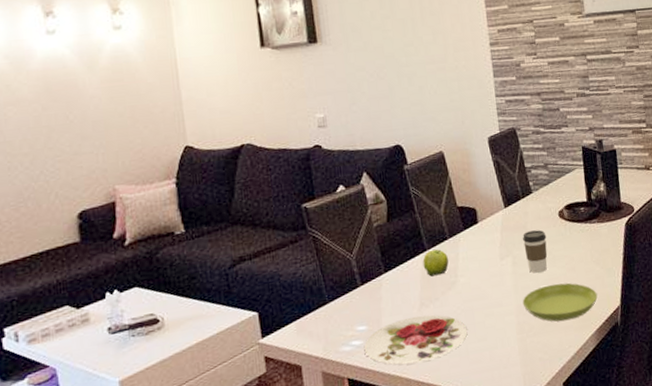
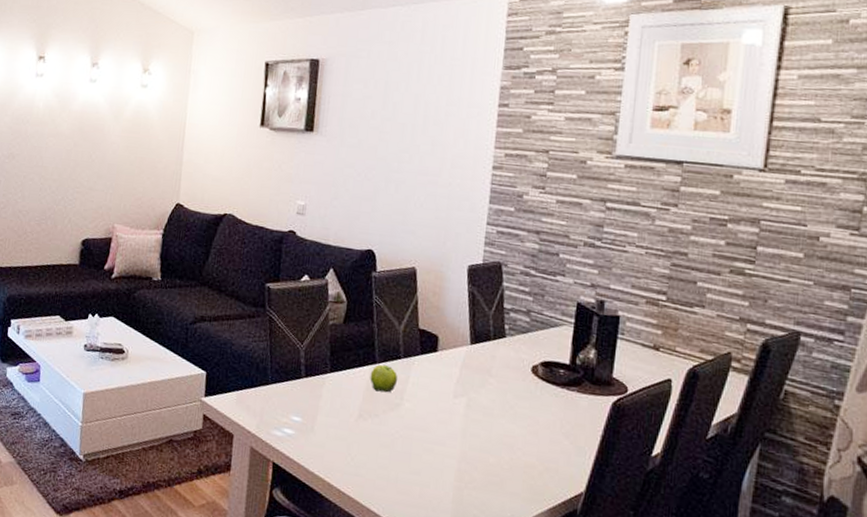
plate: present [364,315,468,365] -> none [294,423,402,475]
saucer: present [522,283,598,322] -> none [468,440,559,488]
coffee cup: present [523,230,548,273] -> none [483,376,512,426]

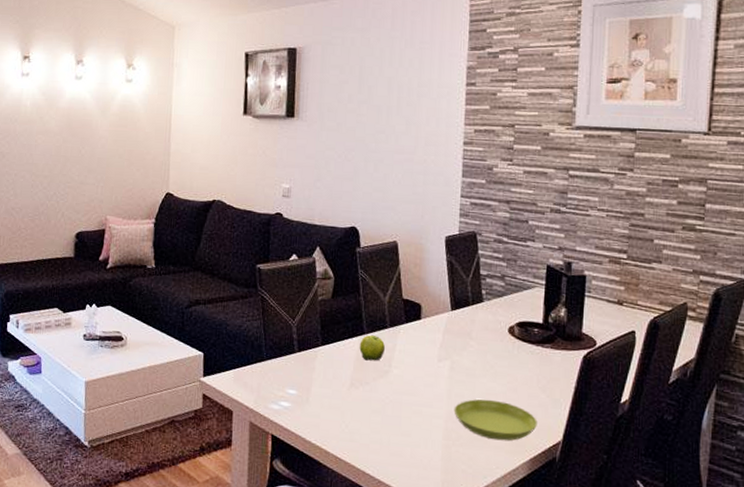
saucer: none [468,440,559,488] -> present [454,399,537,441]

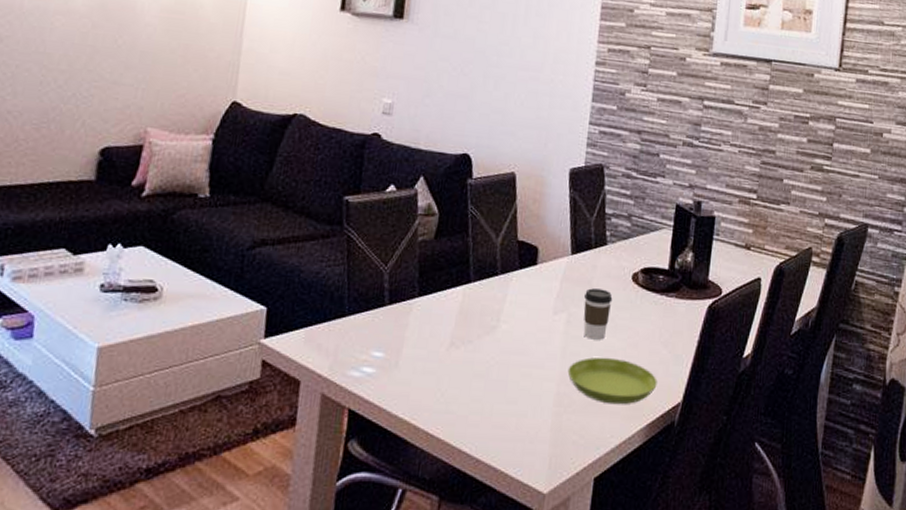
fruit: present [359,335,386,361] -> none [463,284,495,315]
coffee cup: none [465,339,491,385] -> present [583,288,613,340]

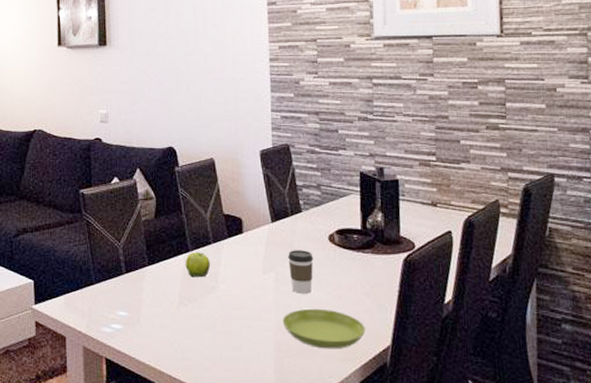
fruit: none [463,284,495,315] -> present [185,252,211,278]

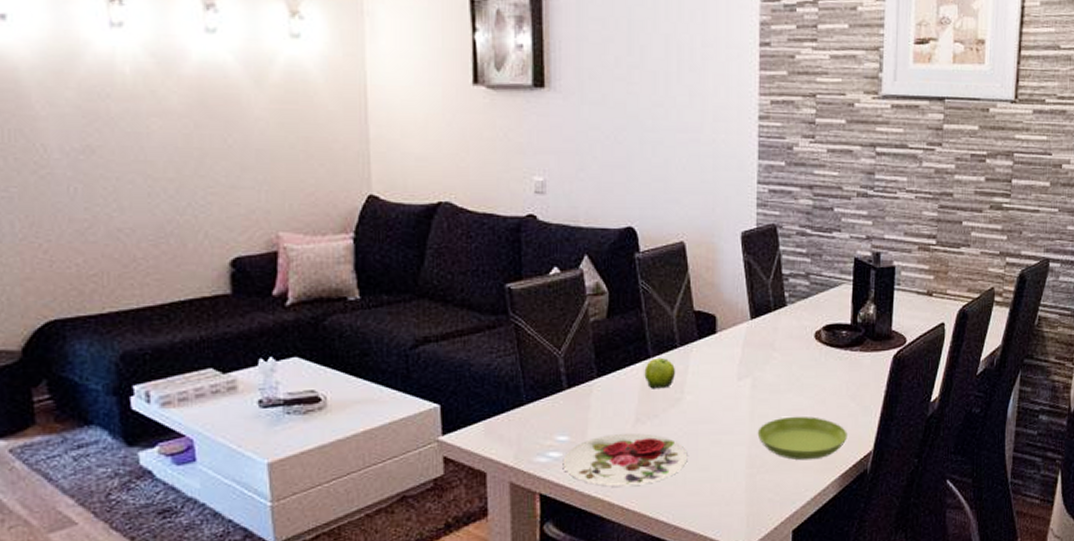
plate: none [123,313,223,358] -> present [562,433,688,487]
coffee cup: present [288,250,314,294] -> none [768,350,797,401]

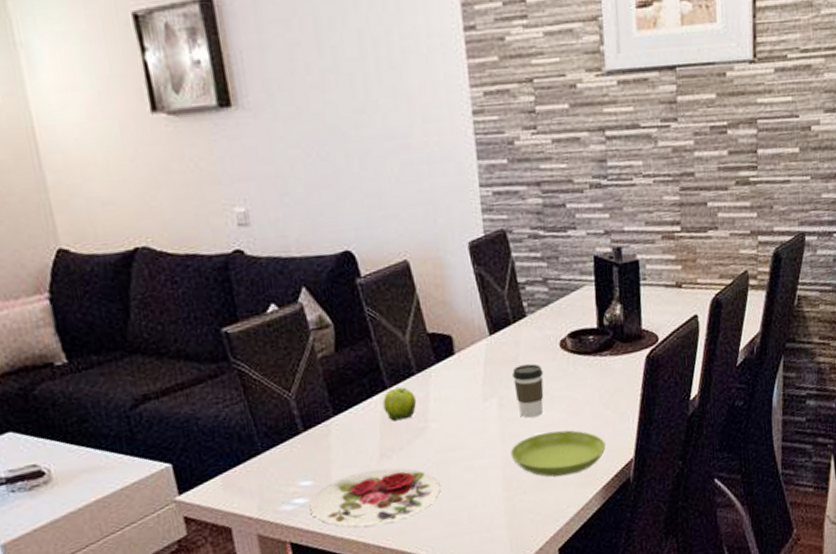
coffee cup: none [768,350,797,401] -> present [512,363,544,418]

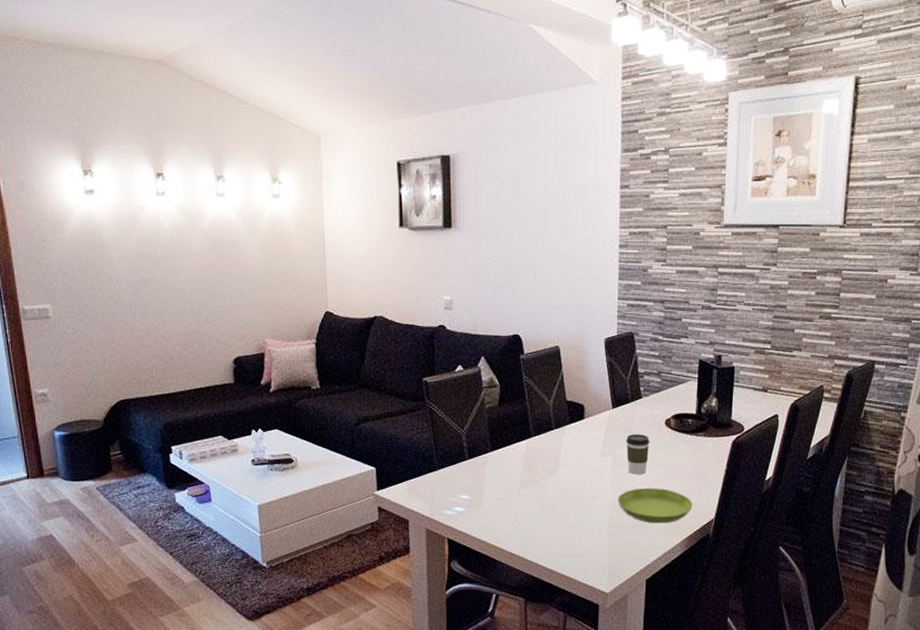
plate: present [309,468,441,528] -> none [465,495,561,536]
fruit: present [382,387,417,422] -> none [527,438,552,462]

